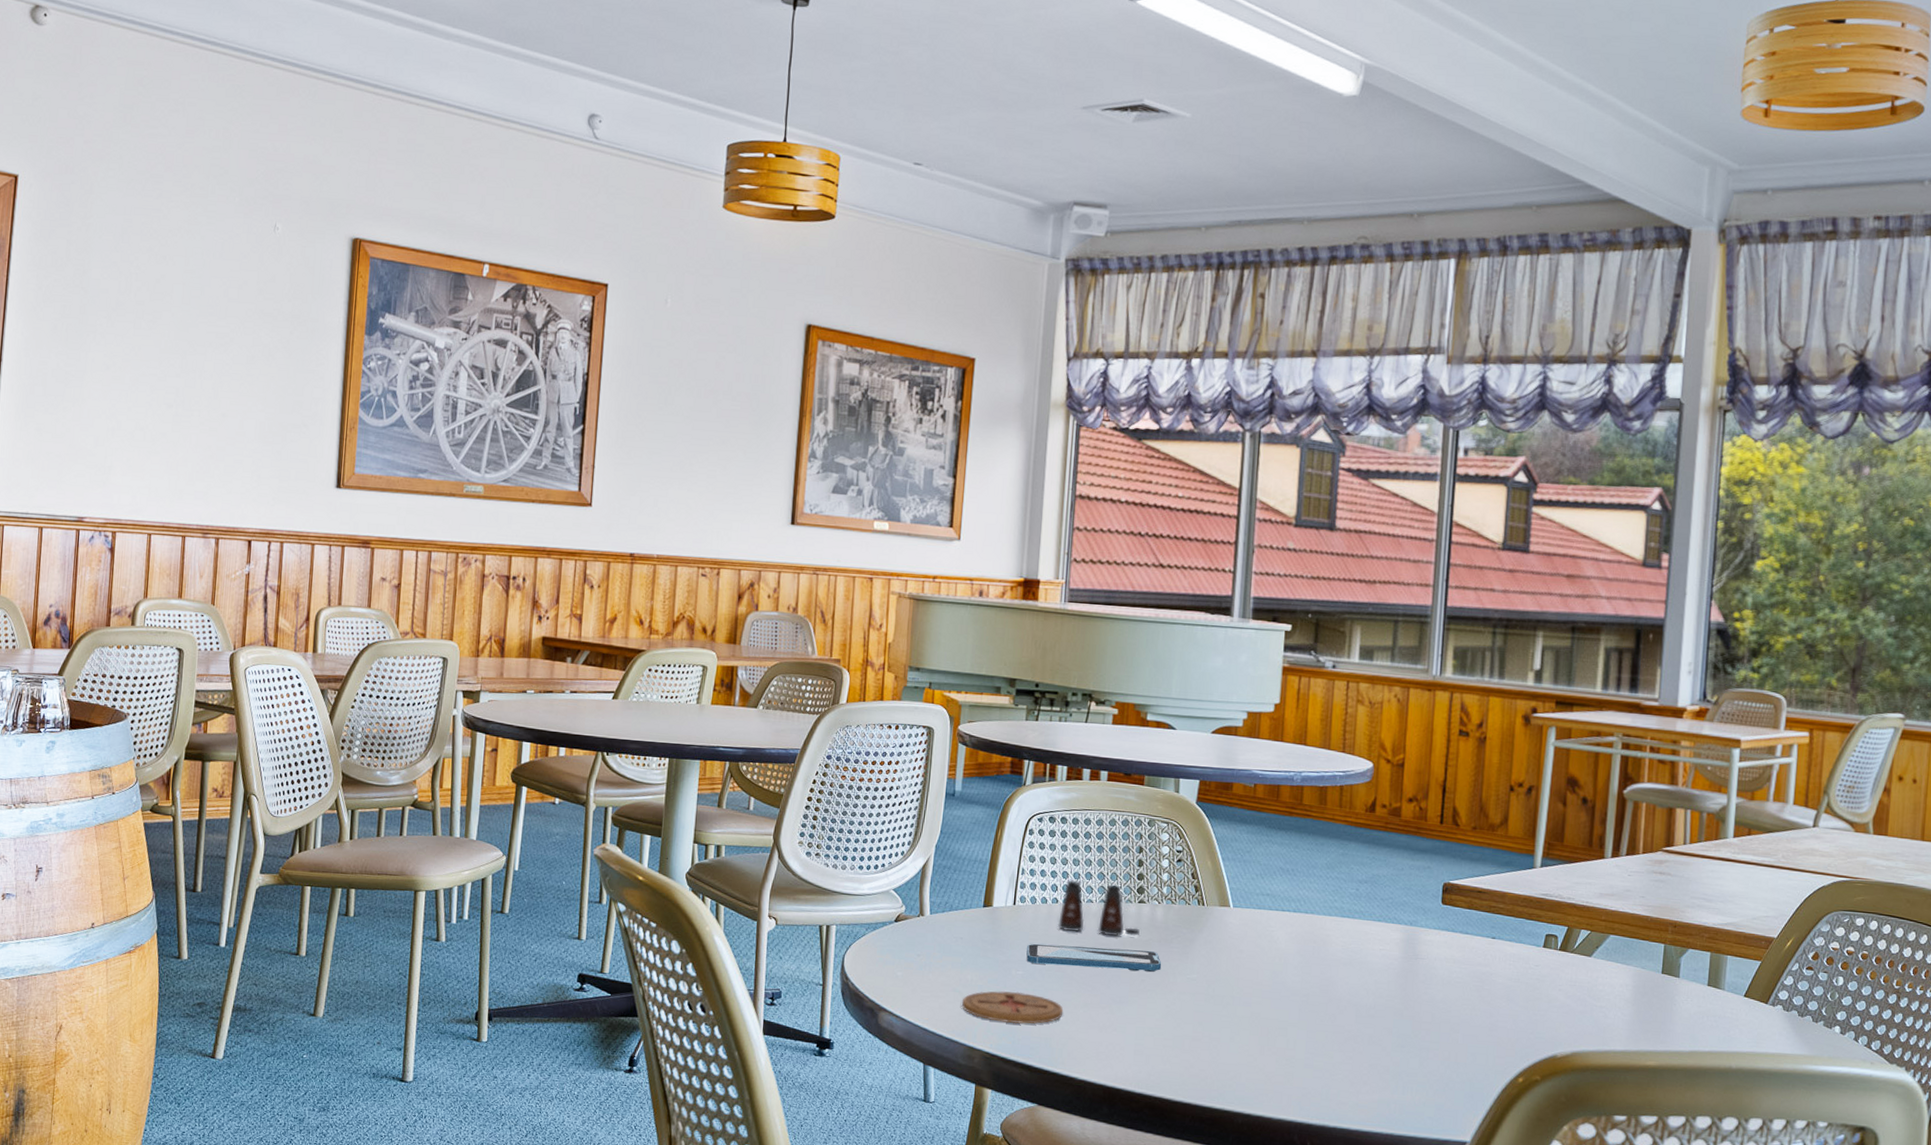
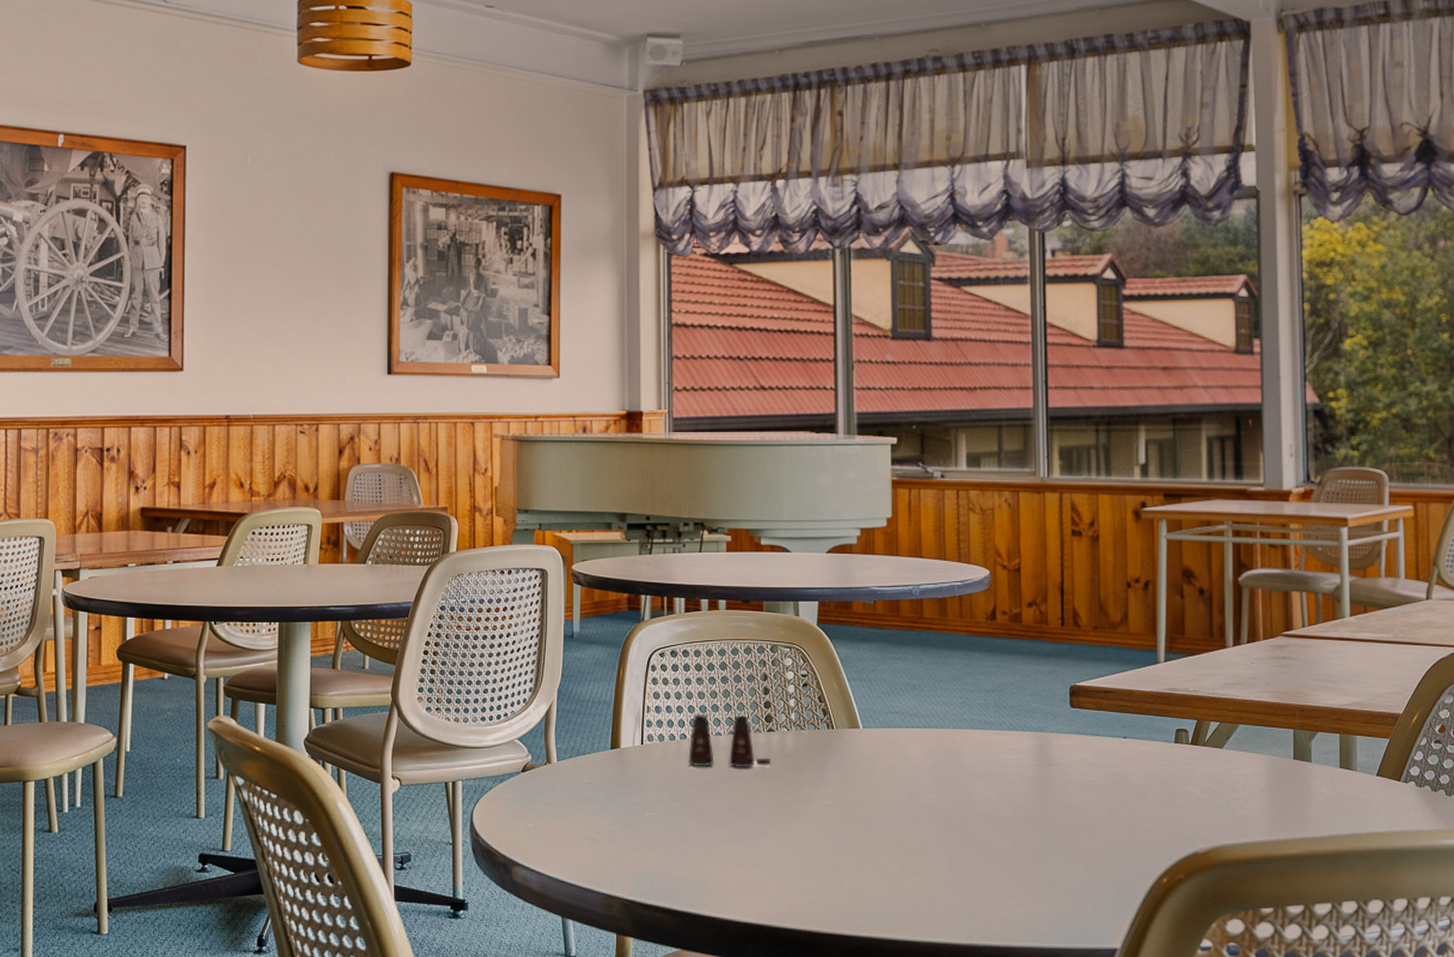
coaster: present [961,990,1064,1024] -> none [596,833,700,868]
smartphone: present [1026,943,1162,973] -> none [658,780,796,803]

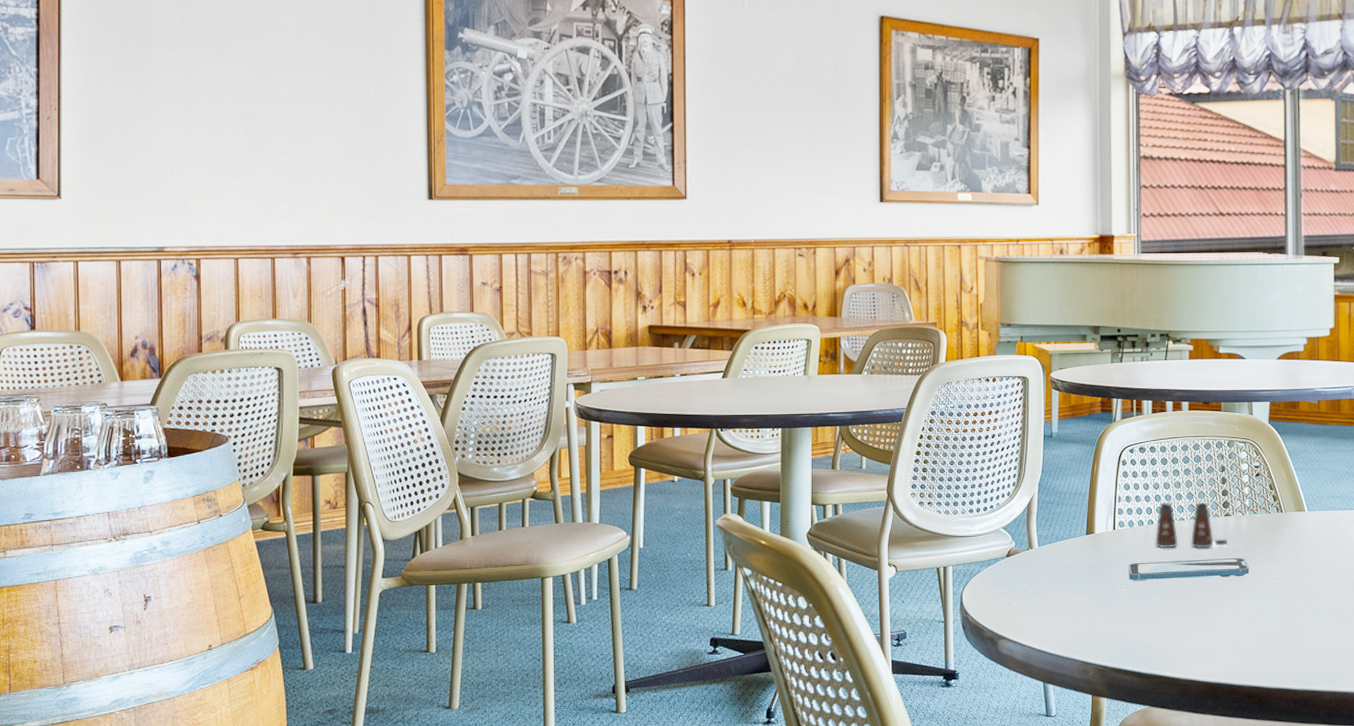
smartphone: none [658,780,796,803] -> present [1129,558,1250,580]

